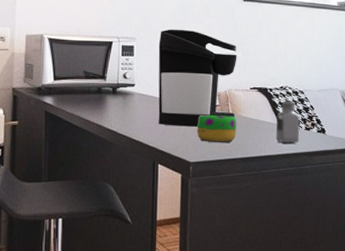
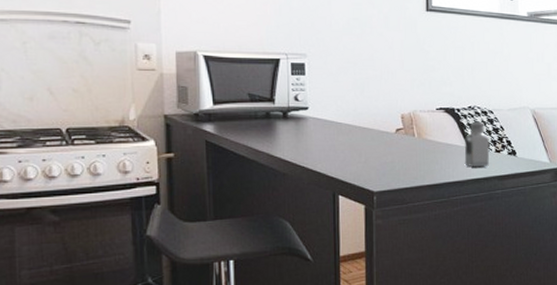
coffee maker: present [158,29,242,127] -> none [333,43,426,153]
mug: present [197,114,237,142] -> none [380,139,423,169]

